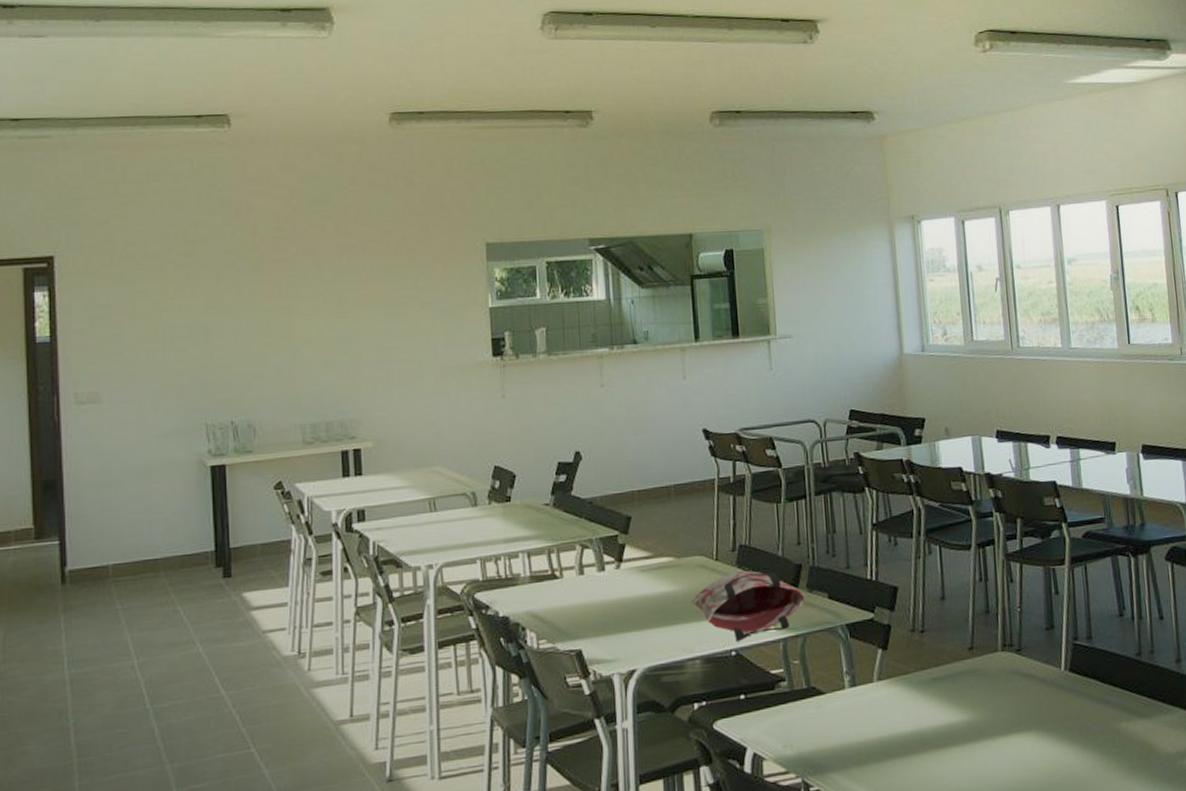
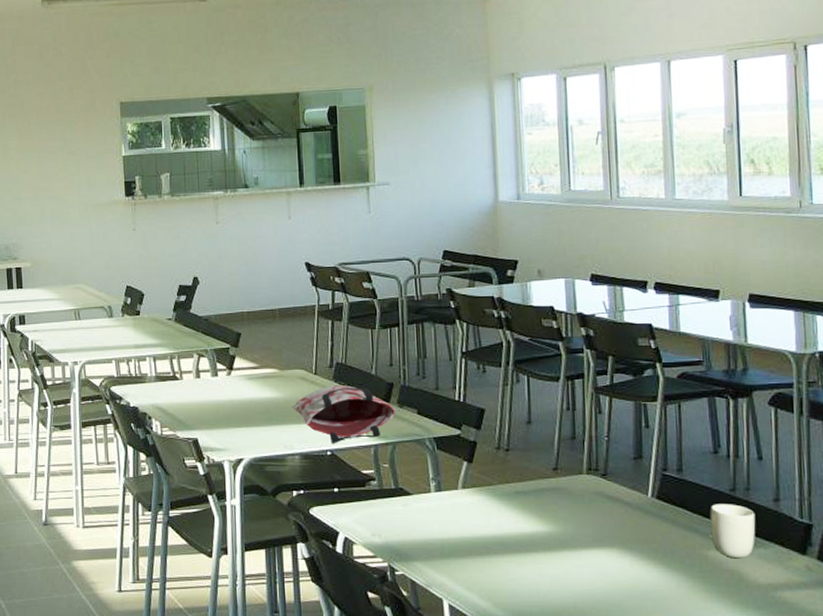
cup: none [1119,669,1162,729] -> present [710,504,756,559]

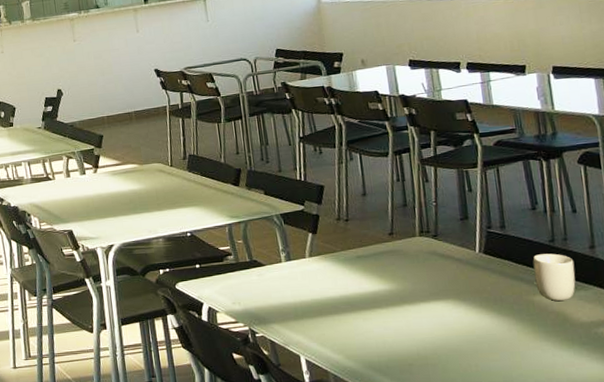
bag: present [293,385,397,443] -> none [154,174,246,226]

